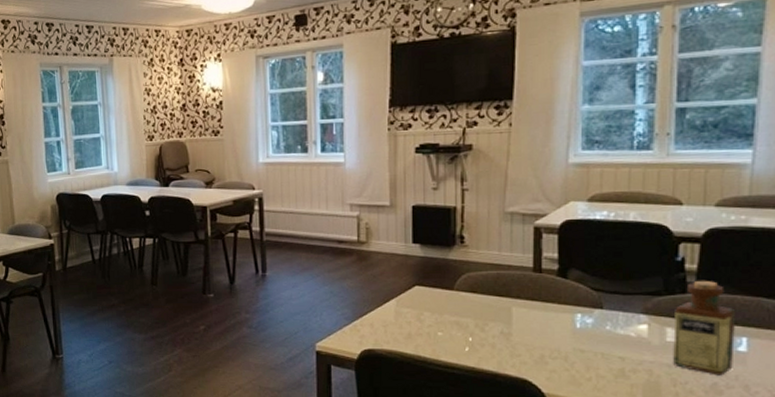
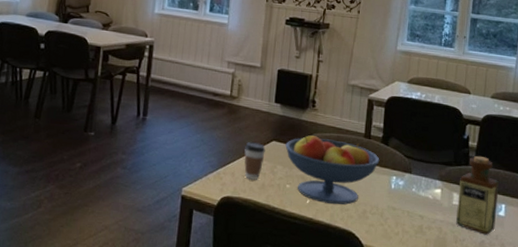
coffee cup: none [382,288,408,329] -> present [244,141,266,180]
fruit bowl: none [431,276,557,350] -> present [285,135,380,205]

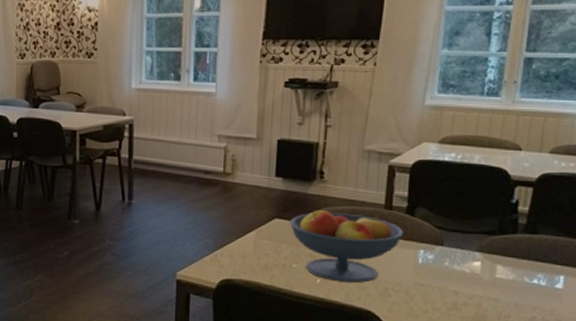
coffee cup: present [244,141,266,180] -> none [243,220,267,260]
bottle: present [456,155,500,235] -> none [500,221,558,310]

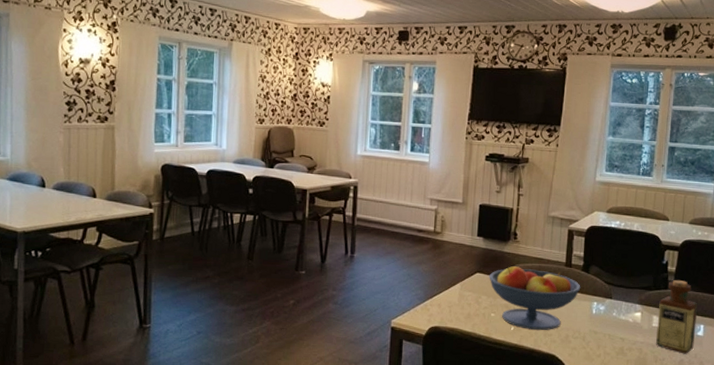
bottle: none [500,221,558,310] -> present [656,279,698,354]

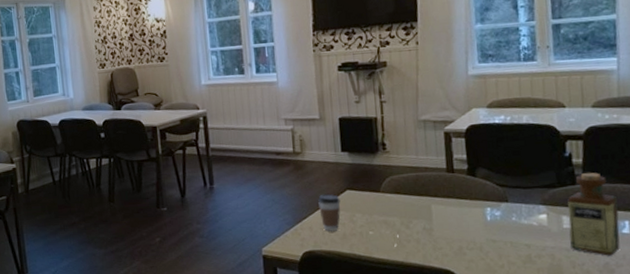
coffee cup: none [449,274,470,310] -> present [318,193,341,231]
fruit bowl: present [489,266,581,330] -> none [360,178,469,245]

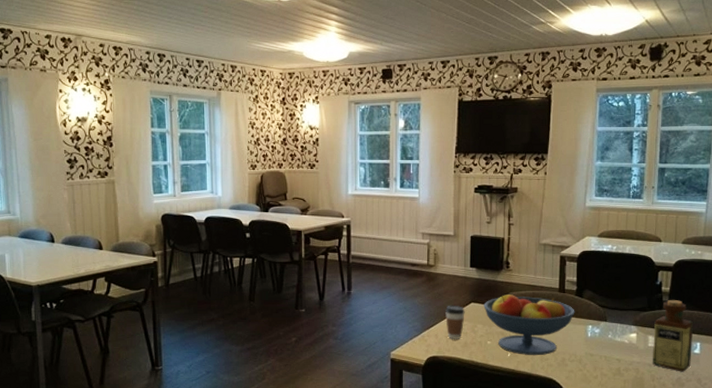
fruit bowl: none [360,178,469,245] -> present [484,294,575,355]

